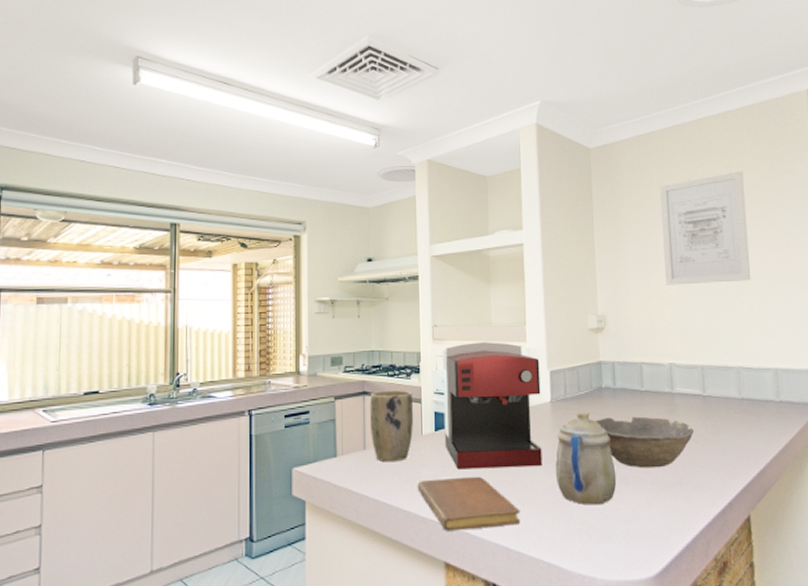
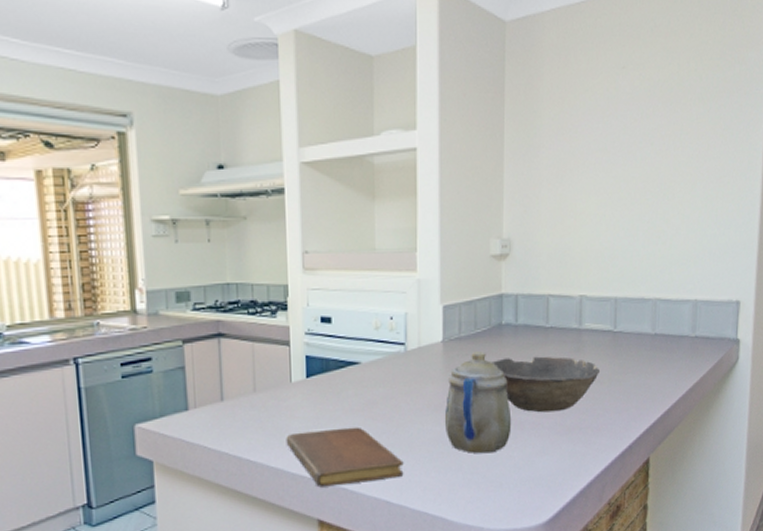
plant pot: present [369,389,414,462] -> none [226,330,281,415]
coffee maker: present [442,342,543,470] -> none [315,272,432,421]
wall art: present [660,171,751,285] -> none [584,58,688,202]

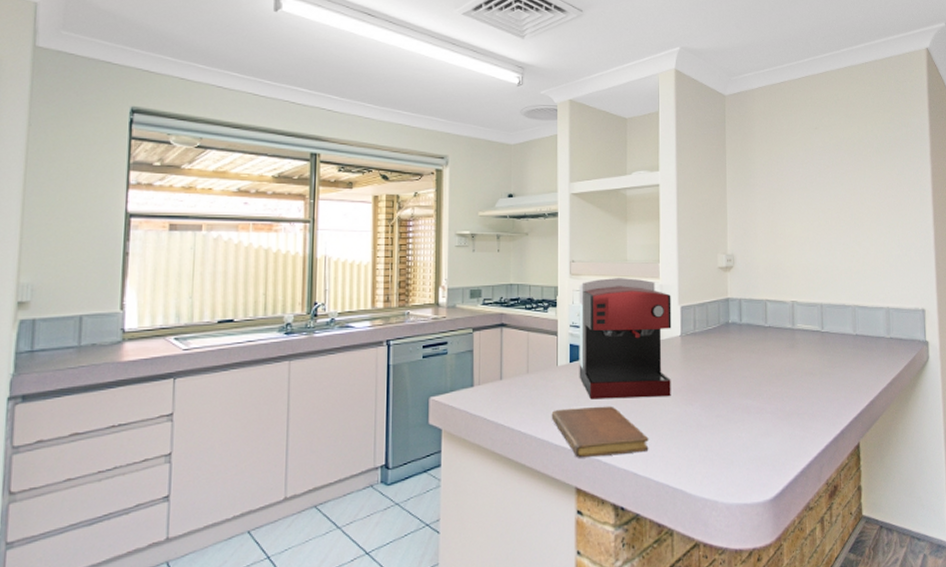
coffee maker: none [315,272,432,421] -> present [579,278,672,400]
teapot: present [445,351,512,454] -> none [684,345,740,434]
bowl: present [492,356,601,413] -> none [721,350,813,399]

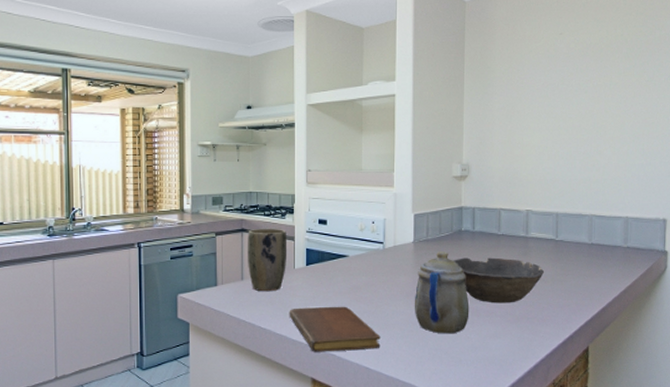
plant pot: none [506,322,550,392] -> present [247,228,288,292]
coffee maker: present [579,278,672,400] -> none [315,187,405,300]
teapot: none [684,345,740,434] -> present [415,252,470,334]
bowl: none [721,350,813,399] -> present [453,257,545,303]

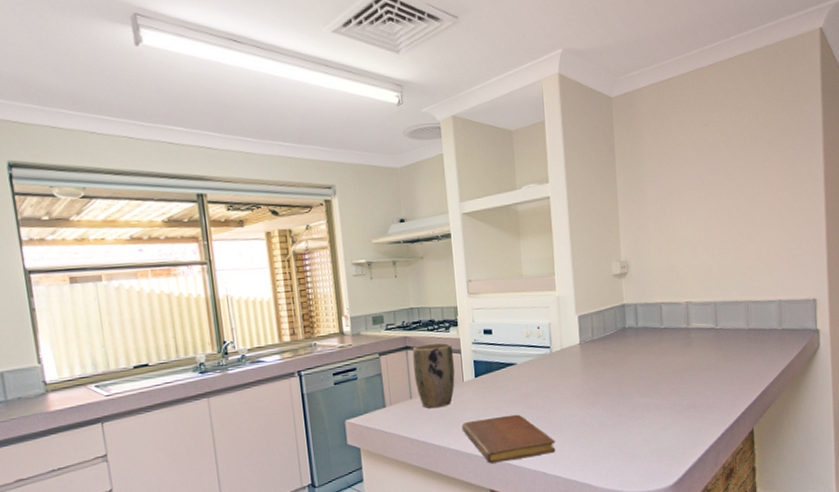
teapot: present [415,252,470,334] -> none [585,350,640,431]
bowl: present [453,257,545,303] -> none [620,351,708,396]

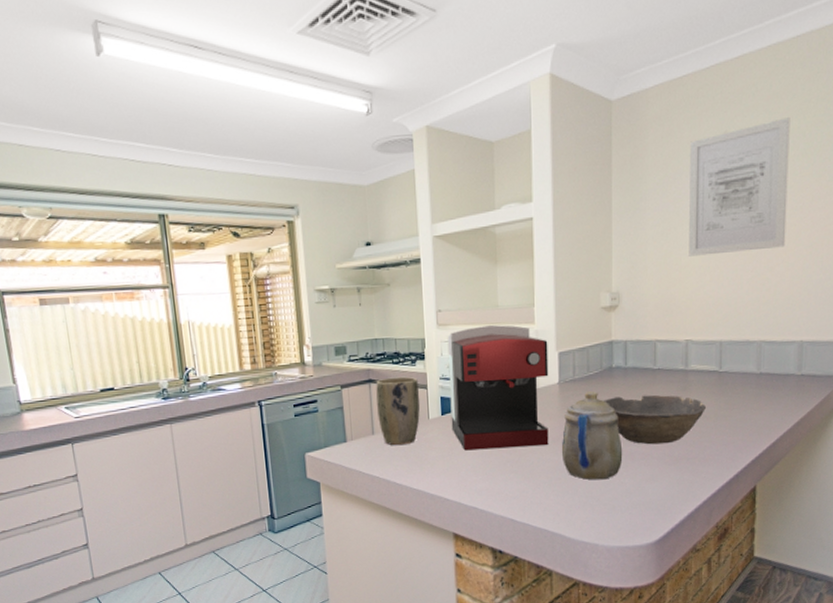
notebook: present [461,414,556,464] -> none [425,456,526,507]
coffee maker: none [478,292,574,410] -> present [447,325,549,451]
teapot: none [585,350,640,431] -> present [562,391,623,480]
bowl: none [620,351,708,396] -> present [604,394,707,445]
wall art: none [678,114,761,229] -> present [689,117,790,256]

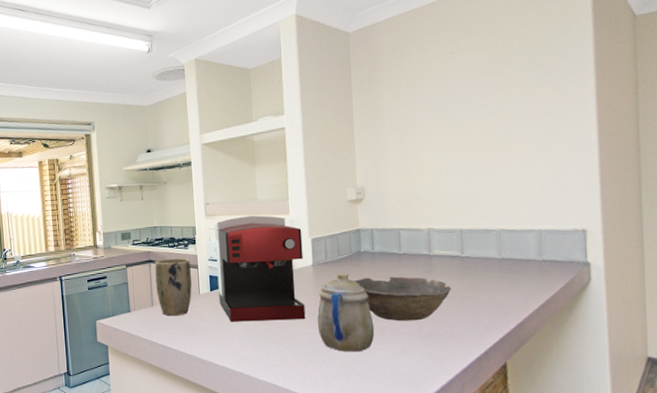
wall art: present [689,117,790,256] -> none [420,39,516,157]

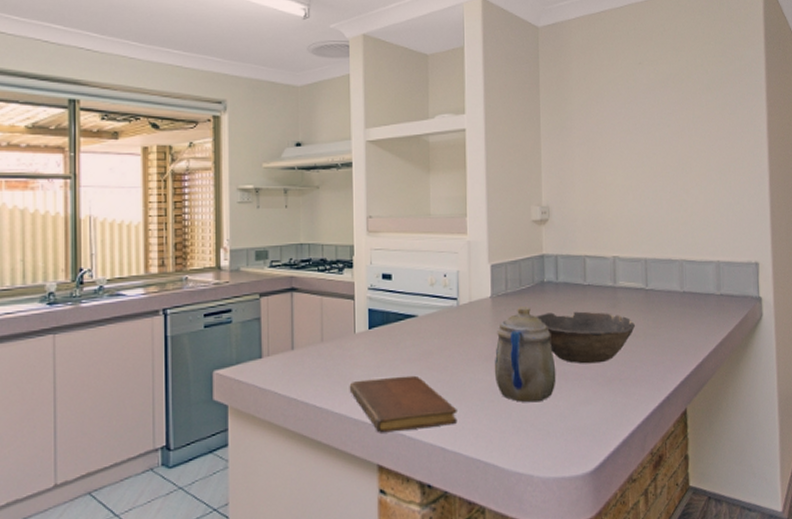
plant pot: present [155,258,192,316] -> none [297,285,346,363]
notebook: none [197,327,287,371] -> present [349,375,457,433]
coffee maker: present [214,215,306,322] -> none [377,234,481,369]

